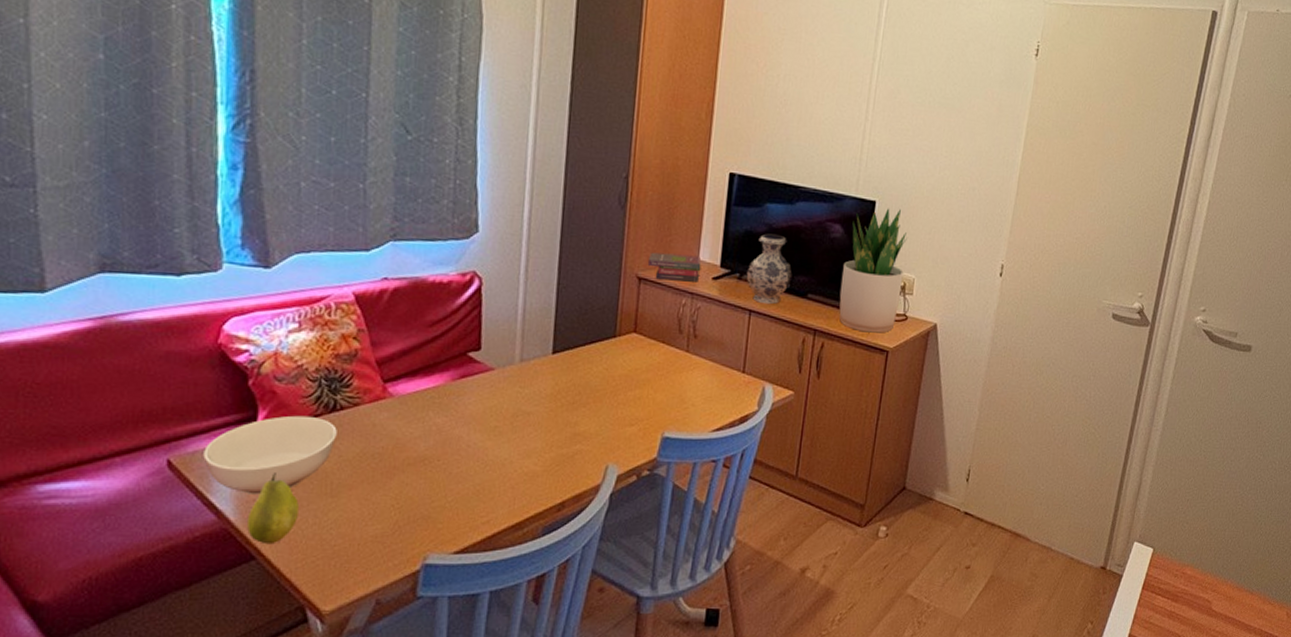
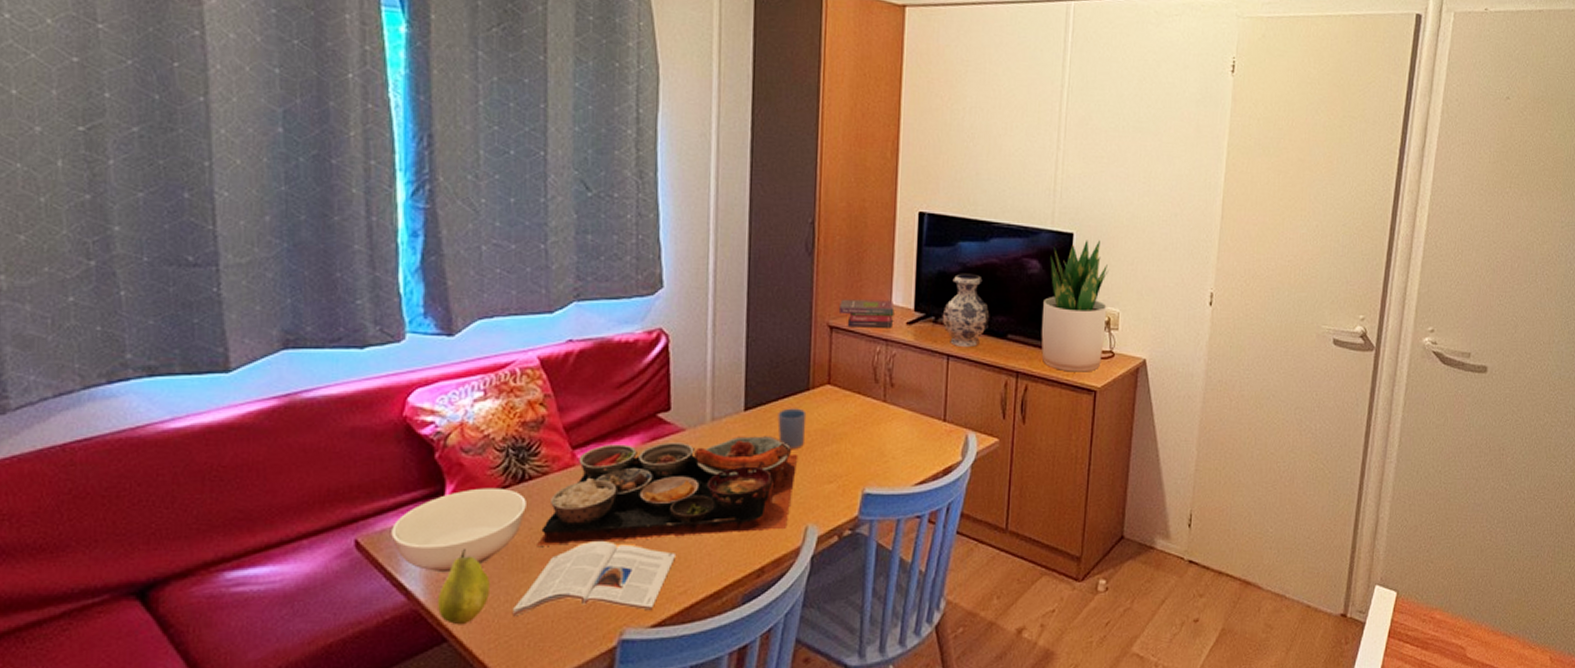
magazine: none [319,471,481,539] -> present [511,541,677,617]
food tray: none [346,378,603,473] -> present [537,436,799,546]
mug: none [584,353,612,392] -> present [777,408,807,449]

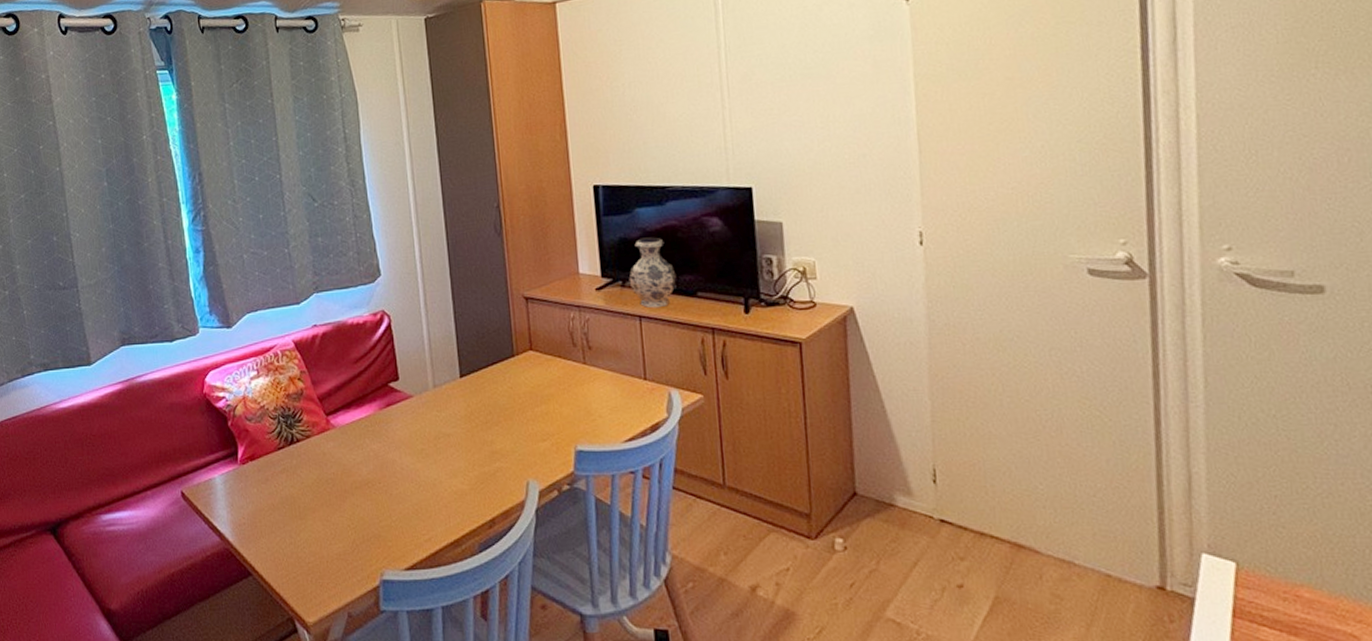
bowl: present [391,487,526,573] -> none [204,449,297,519]
fruit: present [437,547,490,625] -> none [241,498,278,562]
magazine: present [511,541,677,617] -> none [295,494,419,557]
food tray: present [537,436,799,546] -> none [308,399,513,497]
mug: present [777,408,807,449] -> none [489,373,516,410]
books: present [840,299,895,328] -> none [531,269,583,297]
planter: present [1041,240,1109,372] -> none [730,191,803,325]

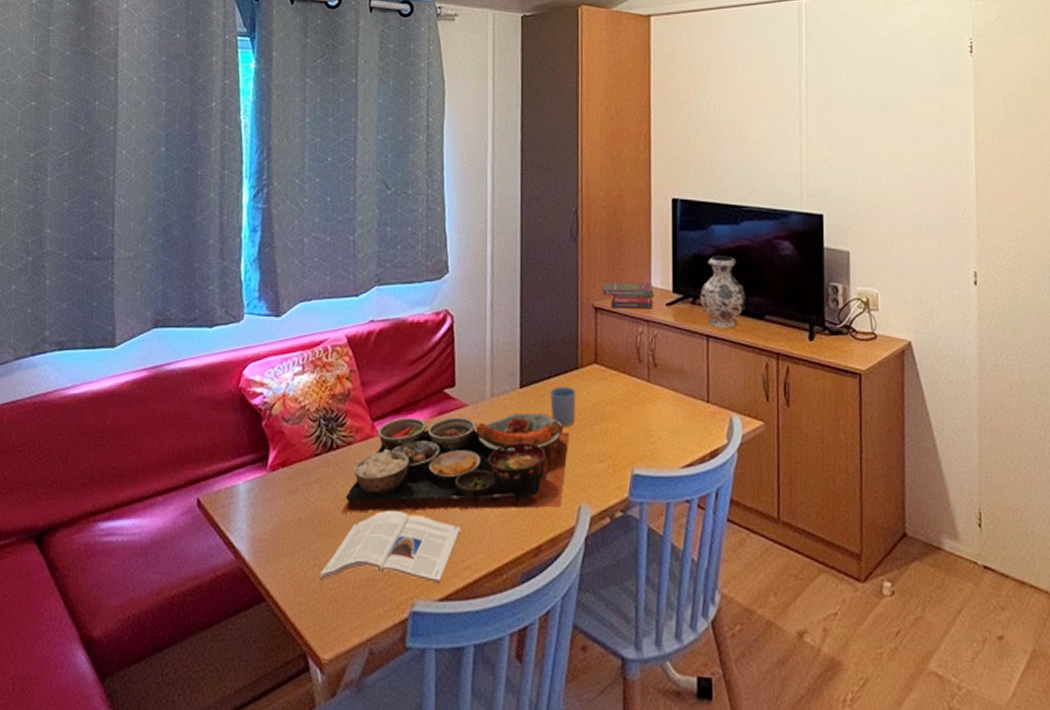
magazine: none [295,494,419,557] -> present [319,511,461,584]
food tray: none [308,399,513,497] -> present [341,413,570,513]
mug: none [489,373,516,410] -> present [550,386,576,427]
books: none [531,269,583,297] -> present [603,282,654,309]

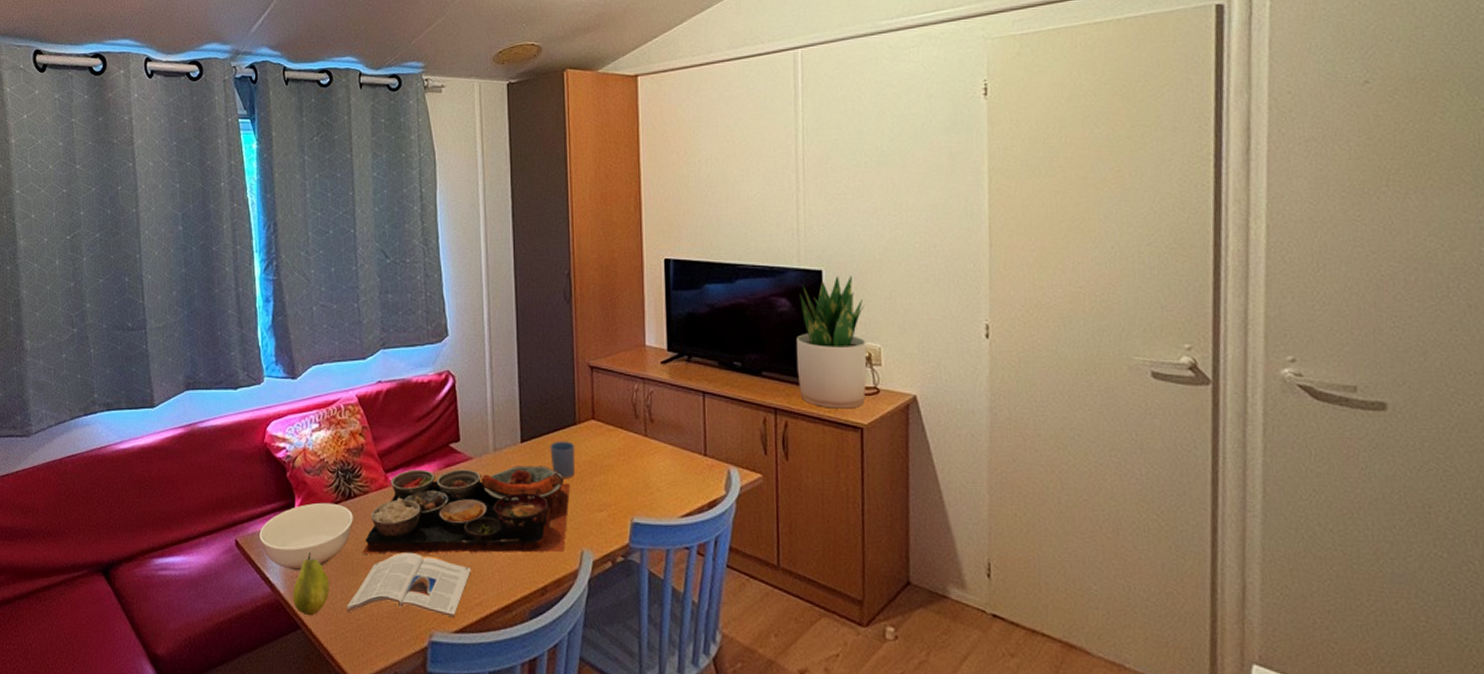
bowl: none [225,455,334,534] -> present [259,502,353,571]
fruit: none [258,511,302,586] -> present [292,551,329,616]
books: present [603,282,654,309] -> none [598,341,649,367]
vase: present [699,255,746,329] -> none [694,314,743,385]
planter: none [798,220,865,354] -> present [796,276,867,409]

